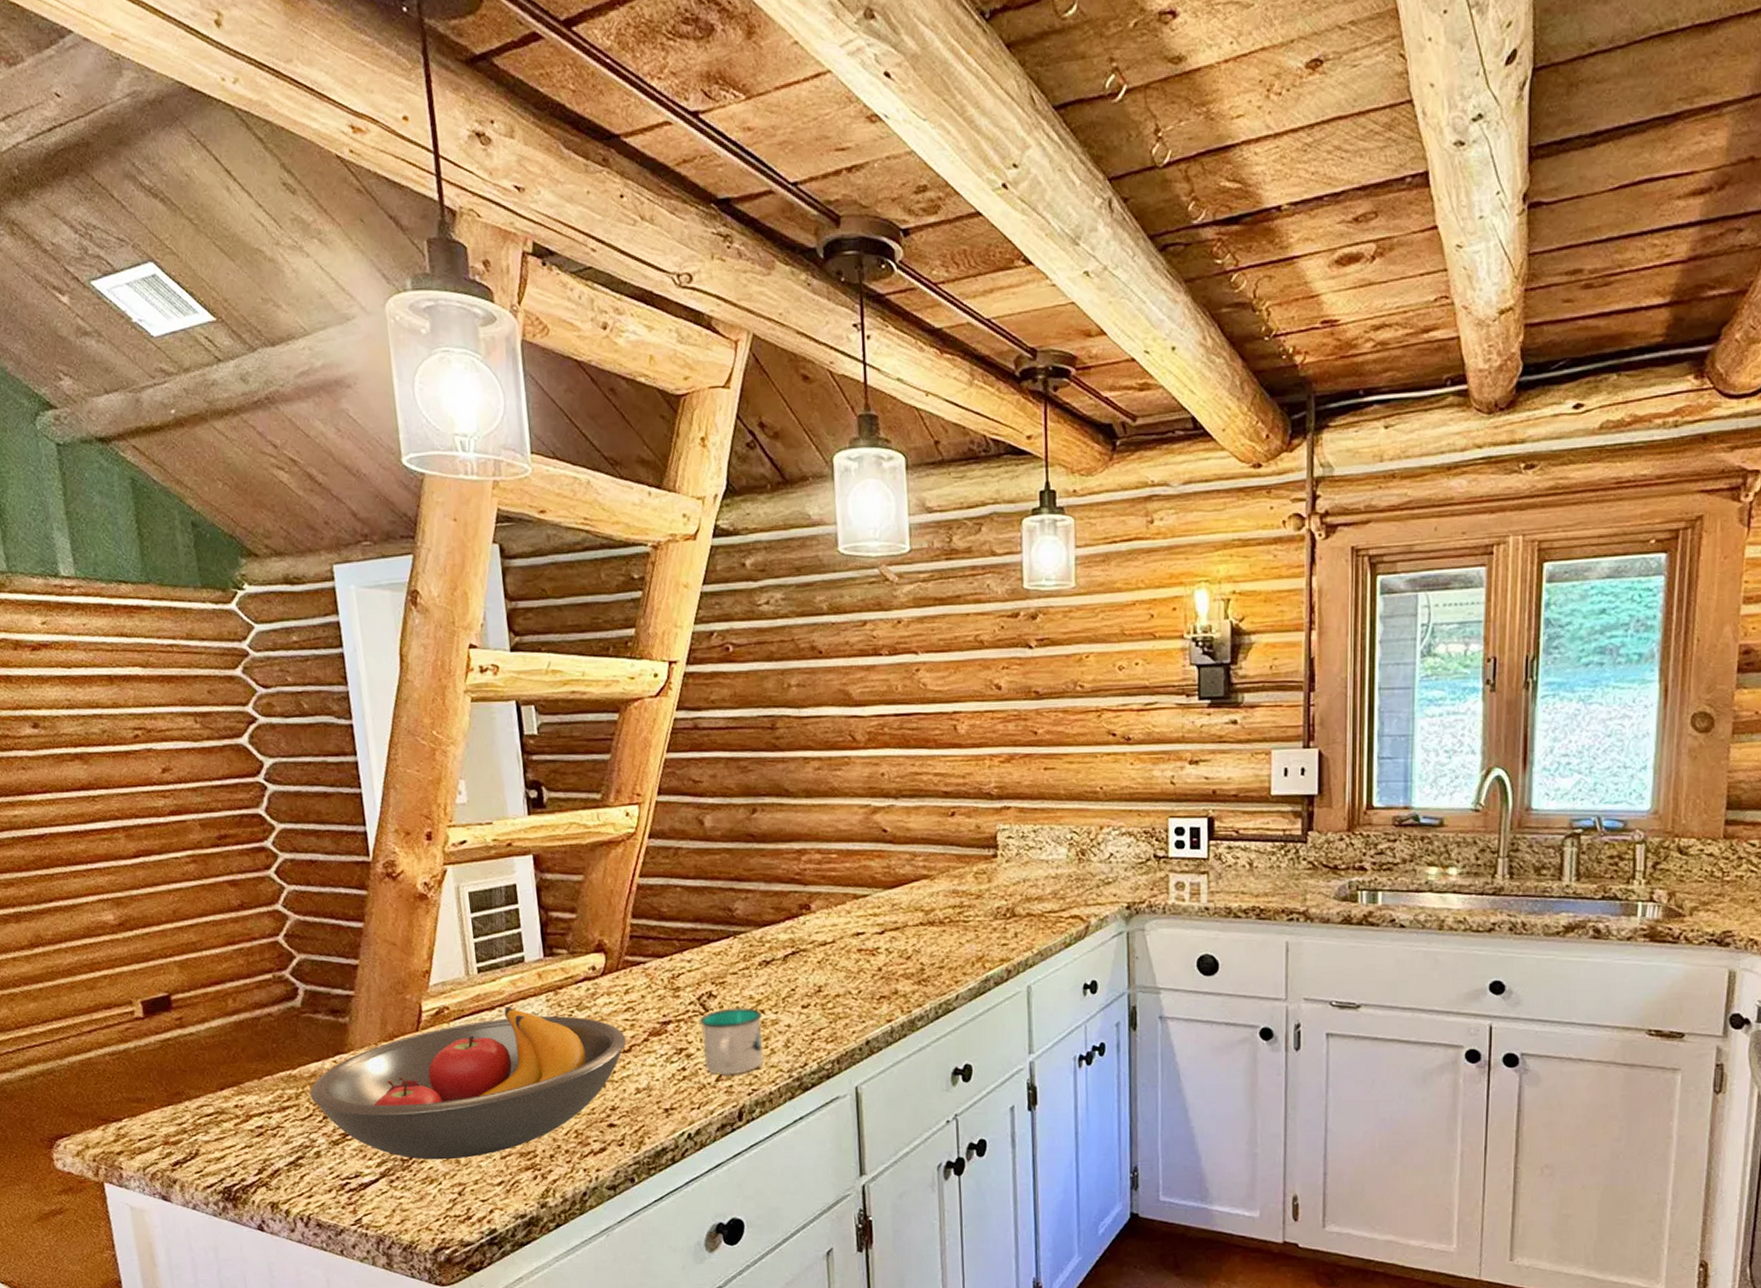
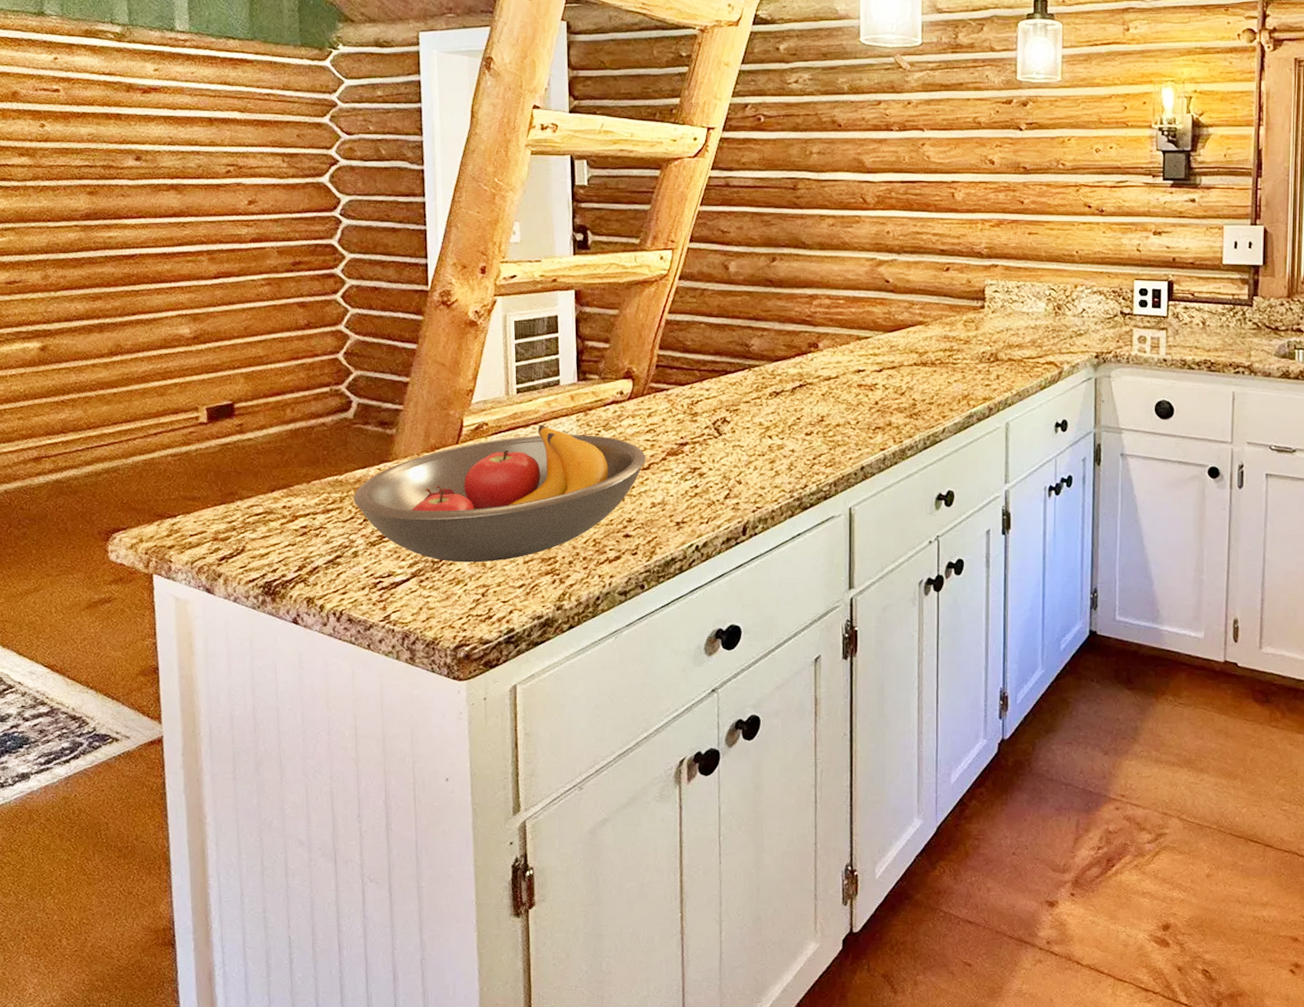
mug: present [699,1006,763,1075] -> none [713,432,769,494]

